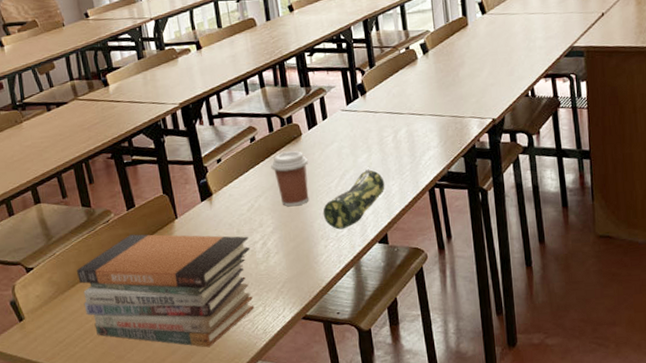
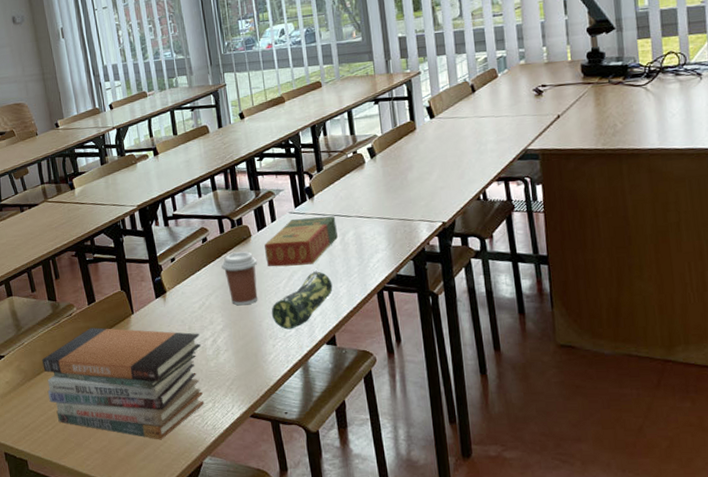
book: none [316,113,390,167] -> present [264,216,338,267]

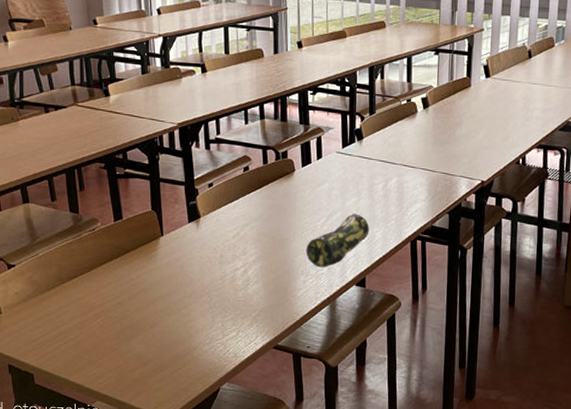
book stack: present [41,327,205,440] -> none [57,245,231,364]
coffee cup: present [221,251,258,306] -> none [261,185,298,240]
book: present [264,216,338,267] -> none [307,159,381,206]

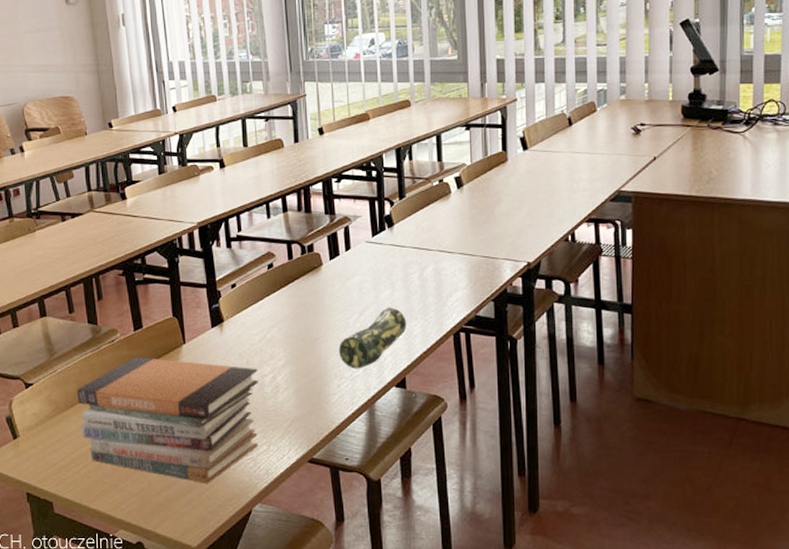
book stack: none [57,245,231,364] -> present [76,357,259,484]

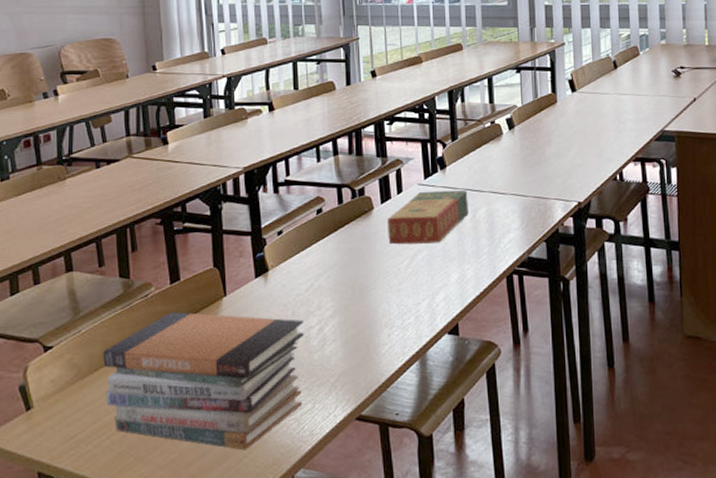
book: none [336,248,416,300] -> present [388,190,468,245]
pencil case: present [338,306,407,369] -> none [389,249,459,317]

